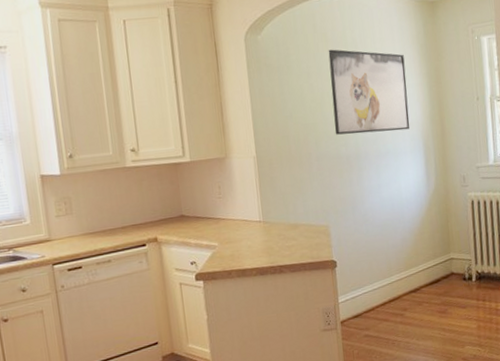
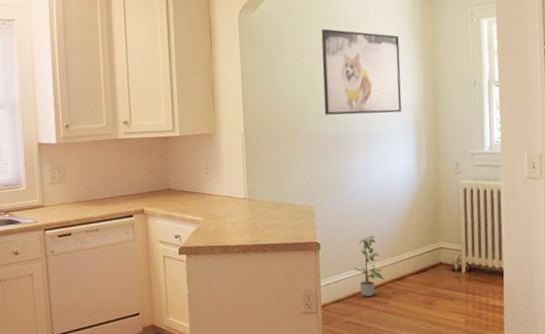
potted plant: none [370,250,400,310] -> present [353,235,385,297]

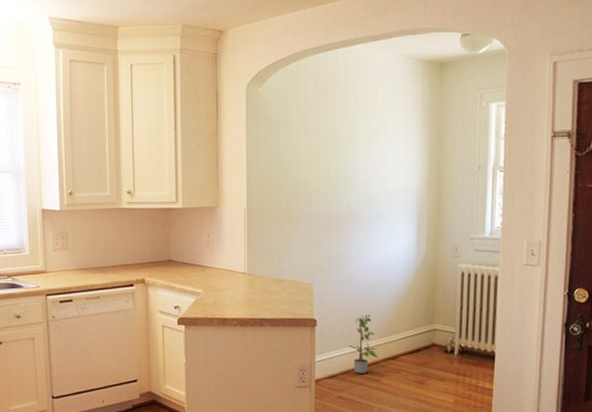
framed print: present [321,29,402,115] -> none [327,106,406,194]

